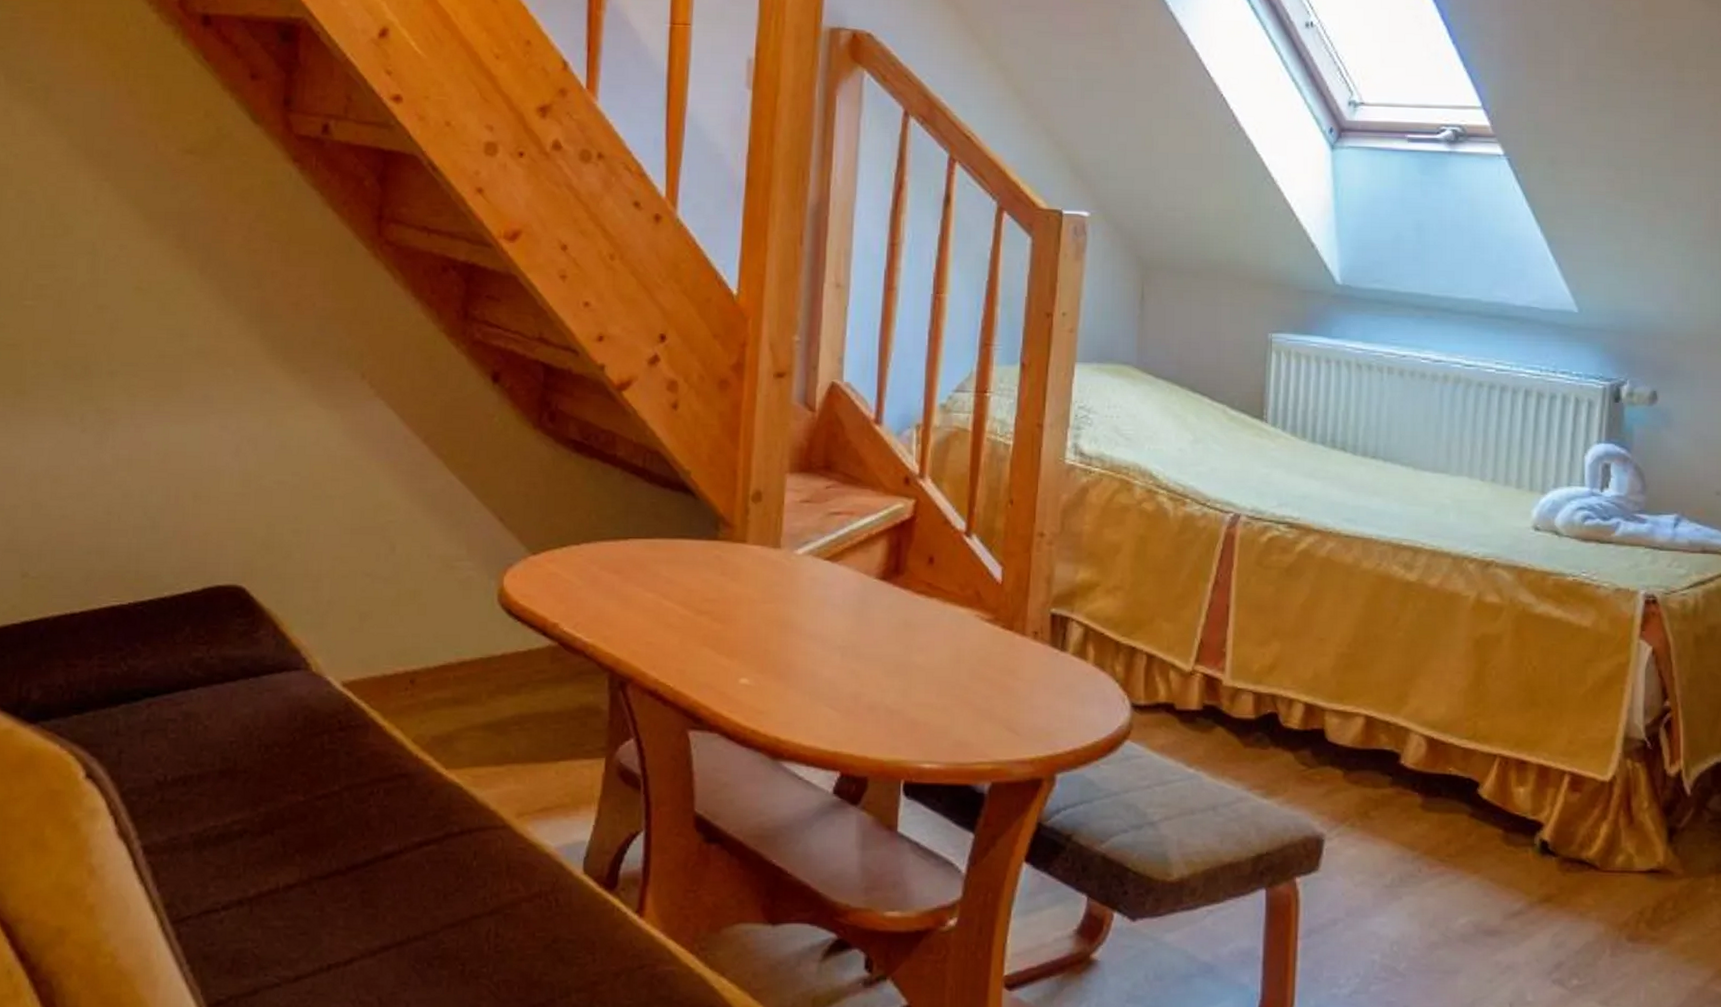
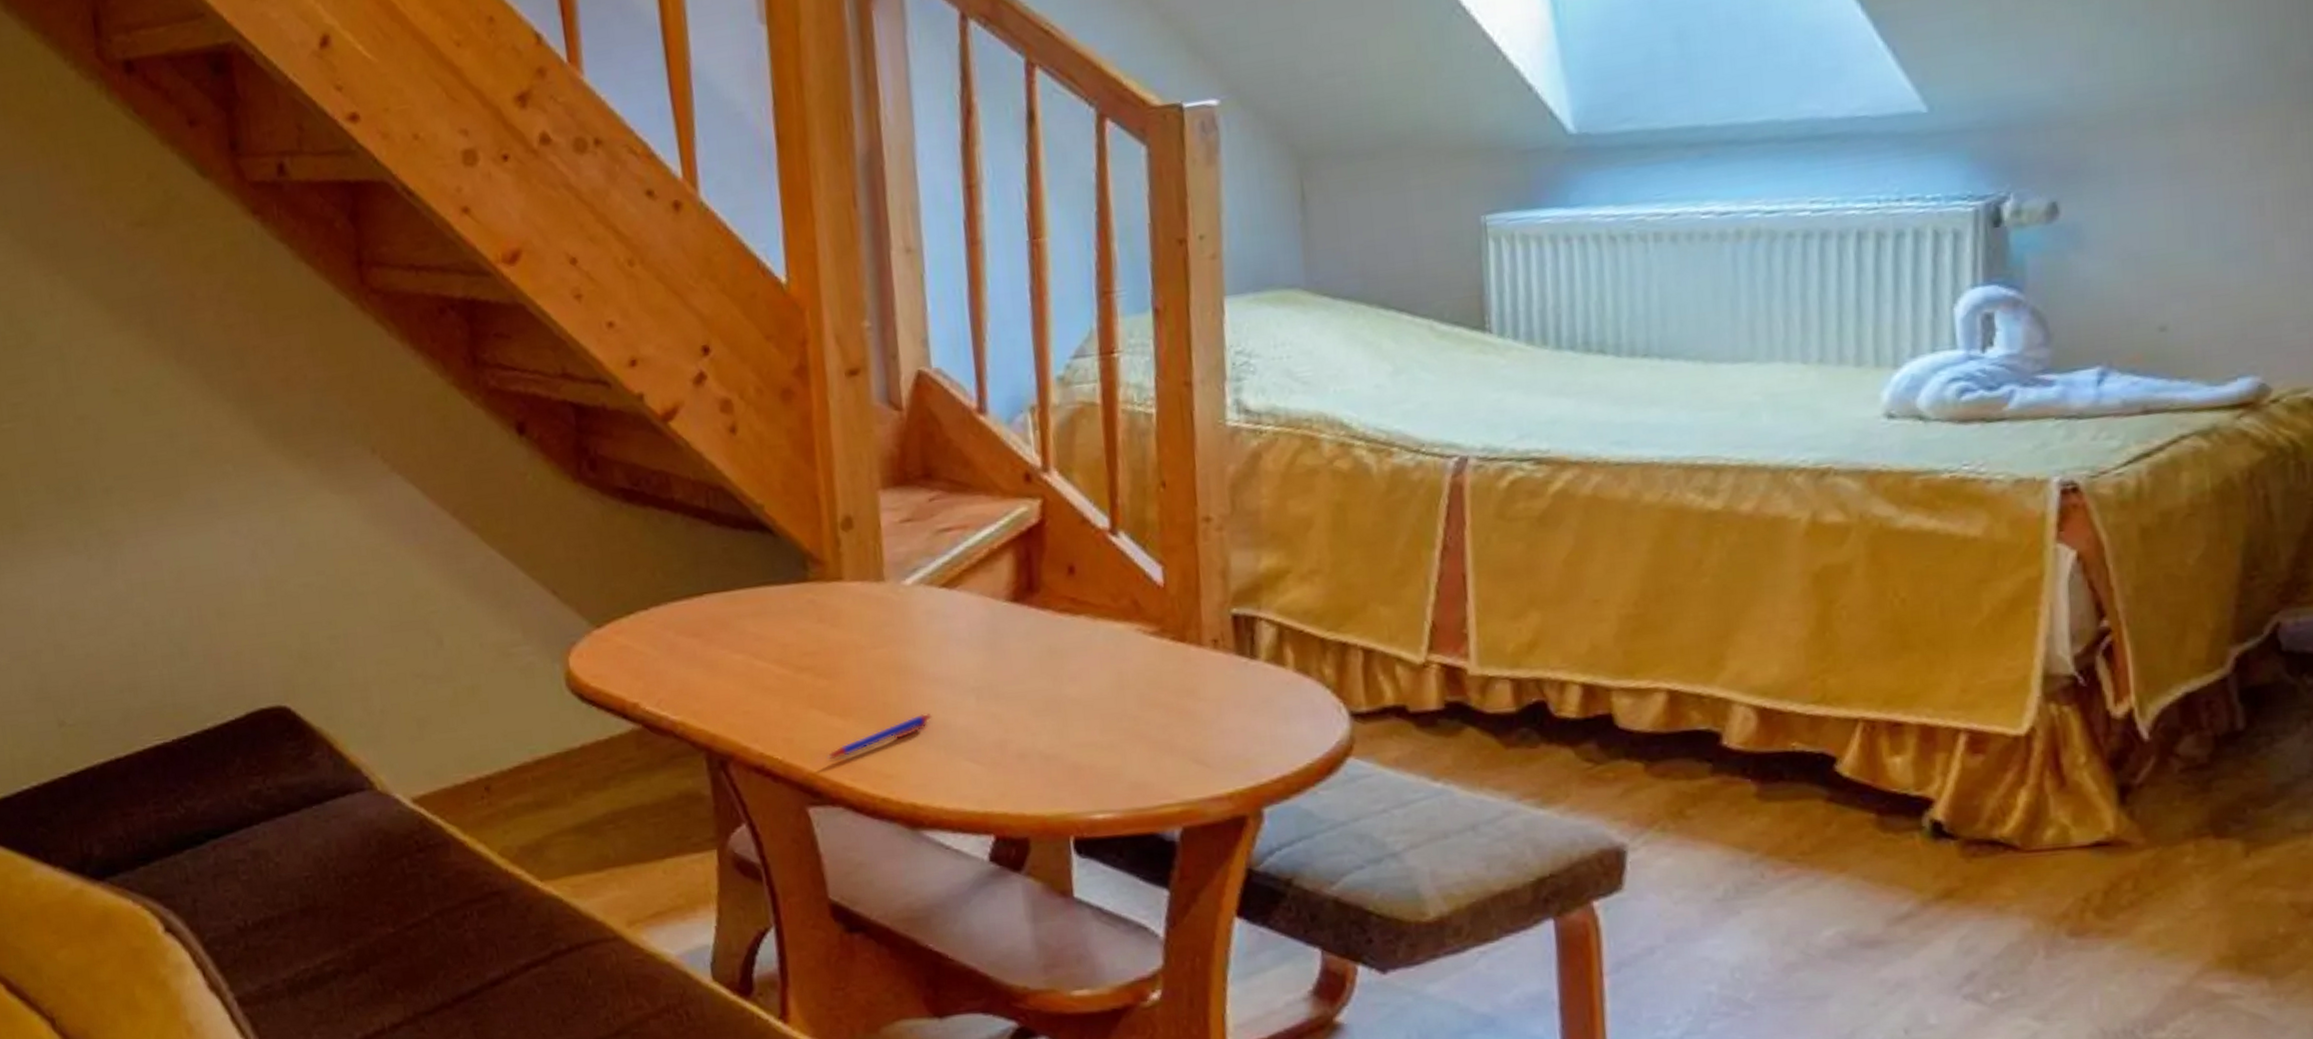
pen: none [711,662,803,691] -> present [827,713,932,759]

